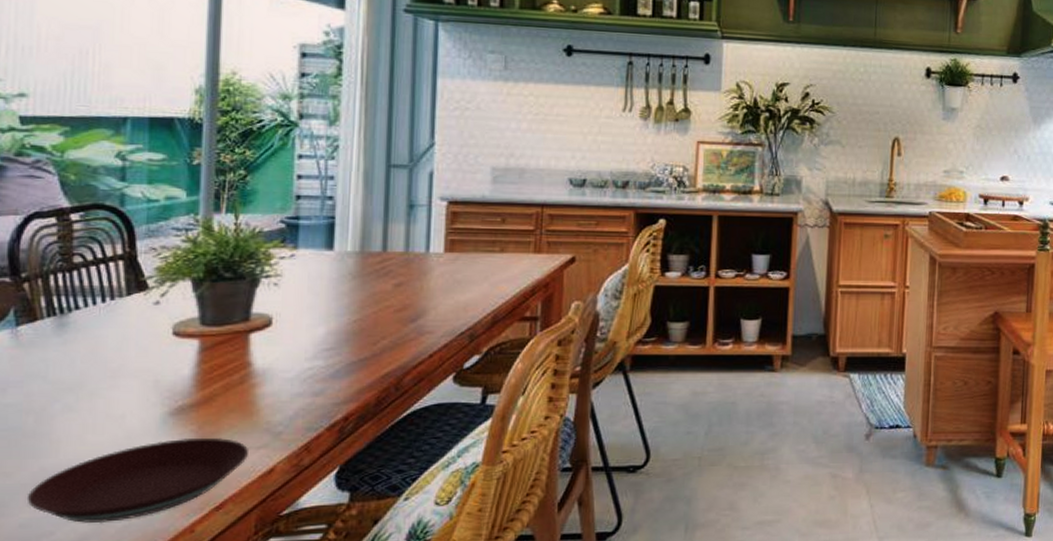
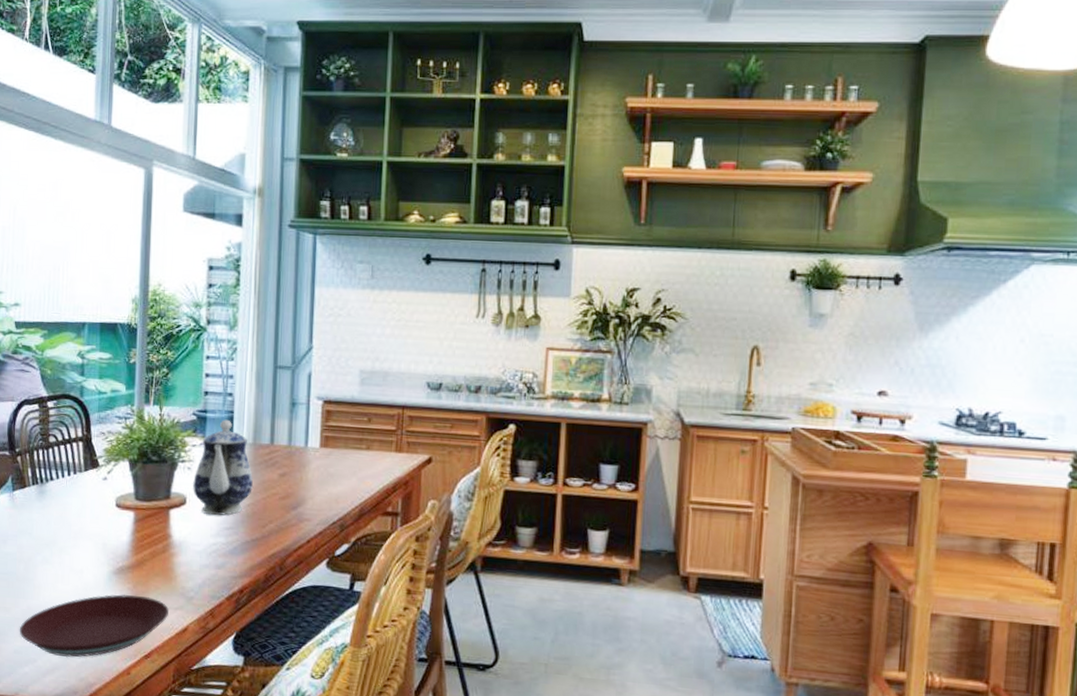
teapot: none [281,226,360,336] -> present [193,419,253,516]

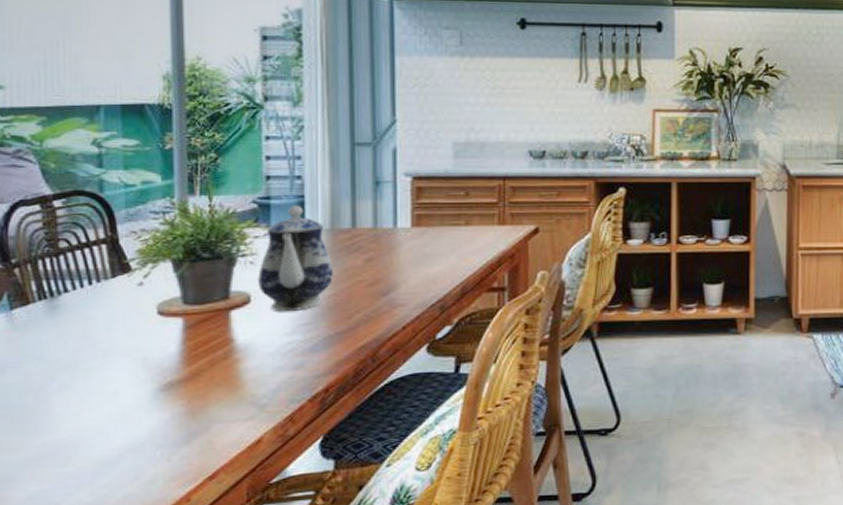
plate: present [19,594,168,658] -> none [32,411,236,495]

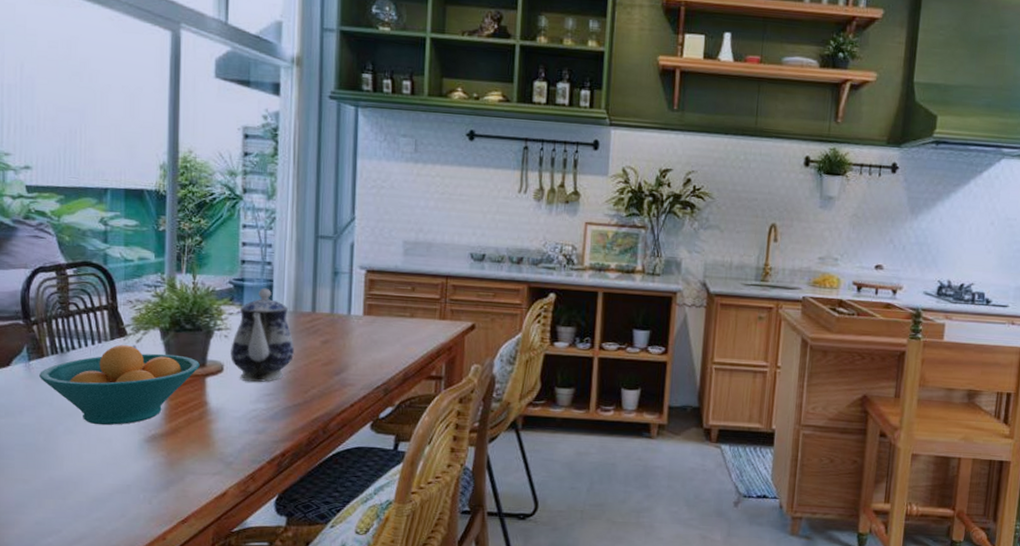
fruit bowl: none [25,282,222,377] -> present [39,345,200,426]

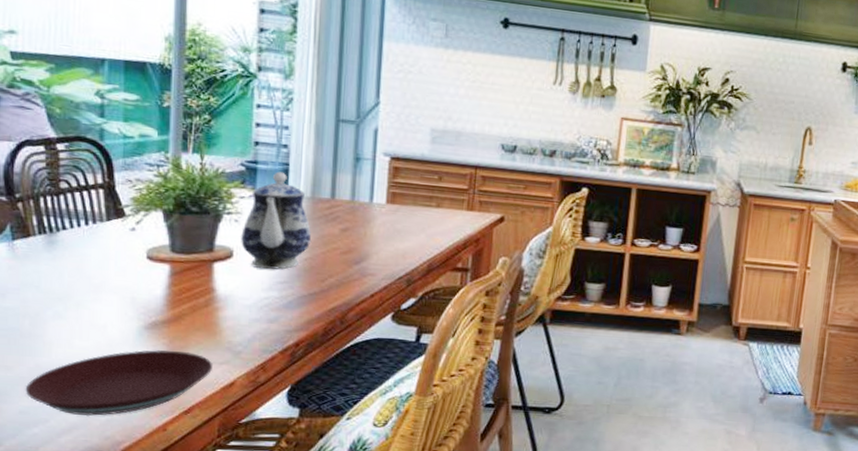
fruit bowl: present [39,345,200,426] -> none [25,226,207,311]
plate: none [40,462,206,527] -> present [25,350,212,417]

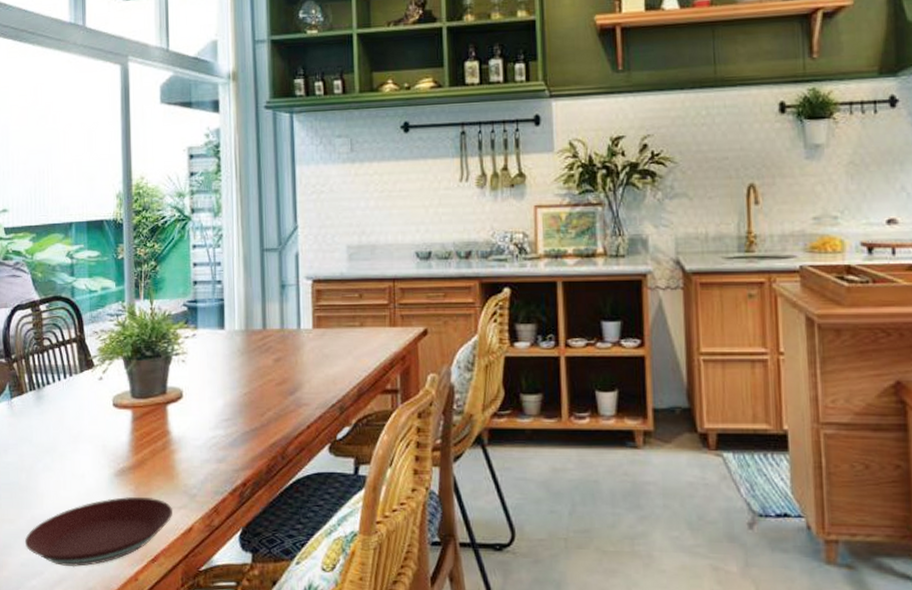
teapot: present [241,171,311,270] -> none [188,307,248,408]

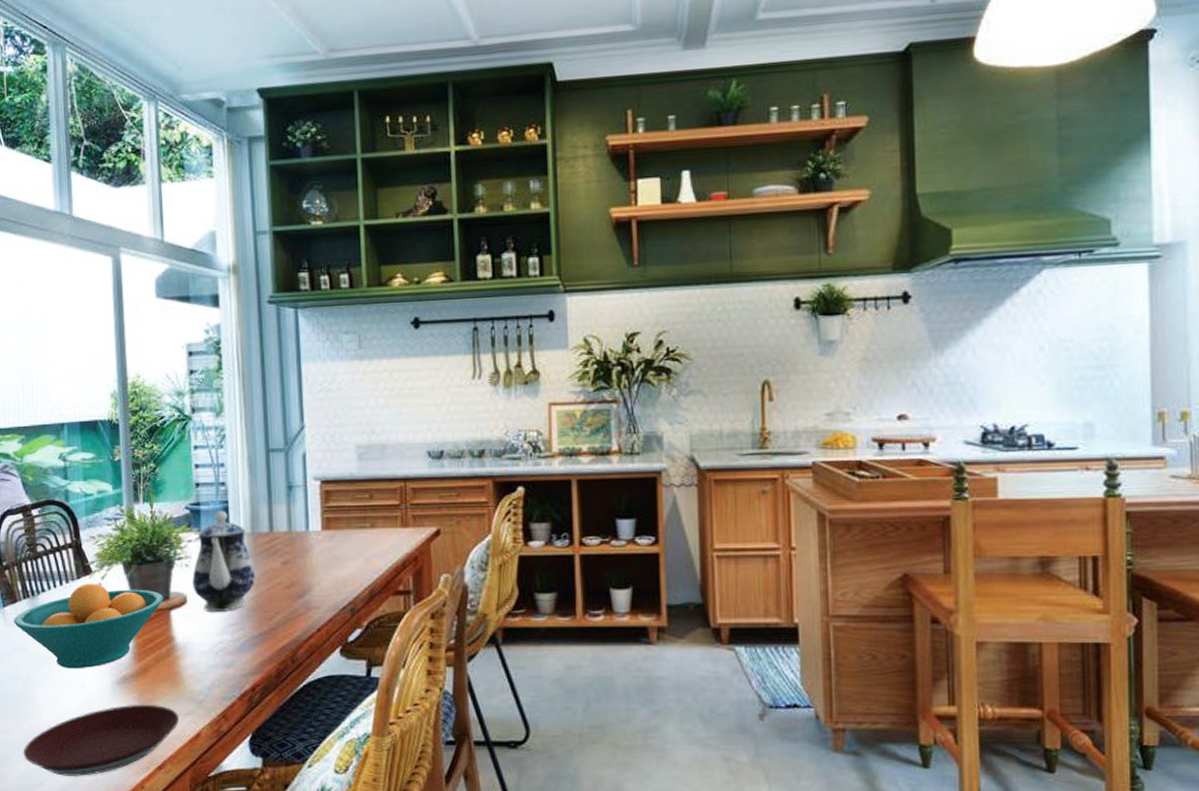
fruit bowl: none [20,377,161,461] -> present [14,583,164,669]
teapot: none [188,307,248,408] -> present [192,510,255,613]

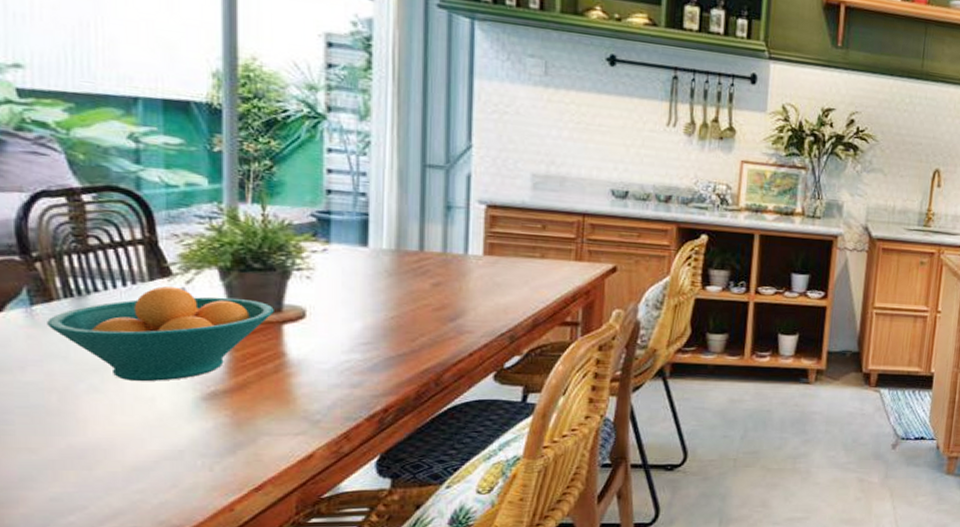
plate: present [23,705,179,777] -> none [55,423,286,500]
teapot: present [192,510,255,613] -> none [315,222,397,330]

